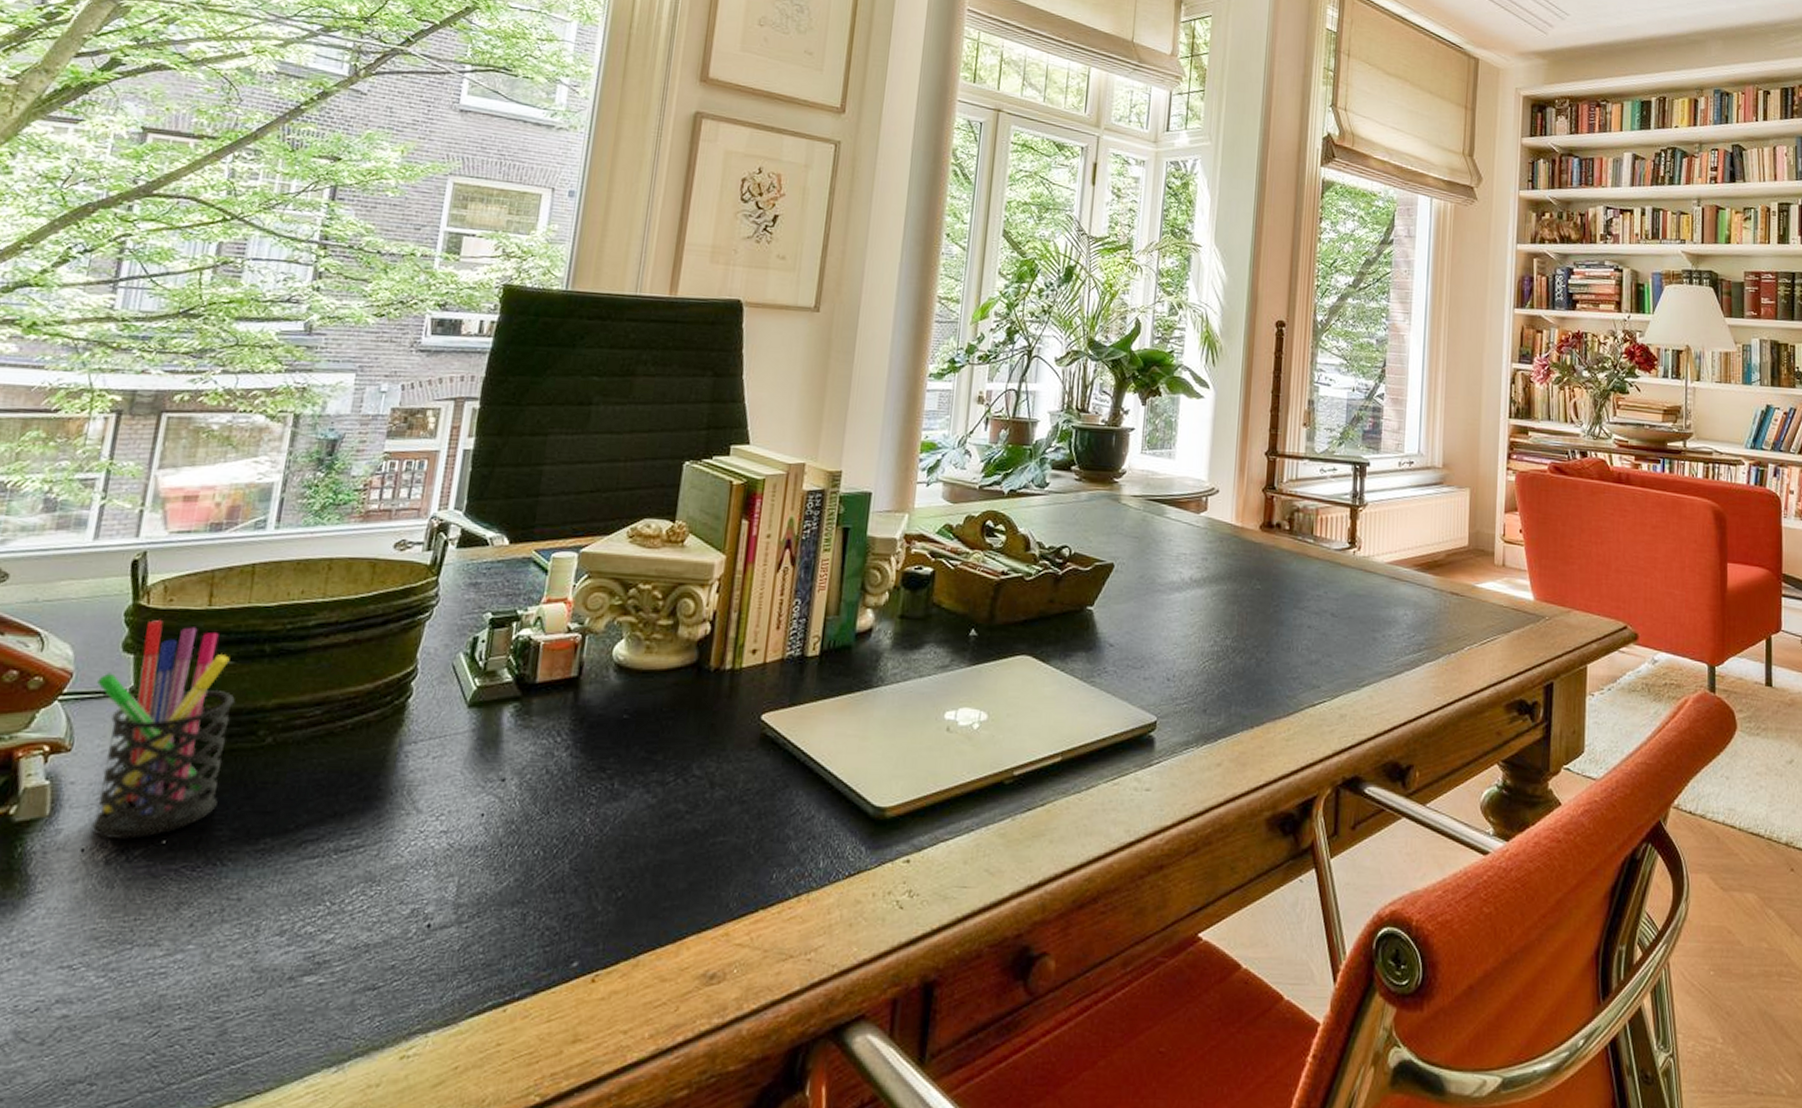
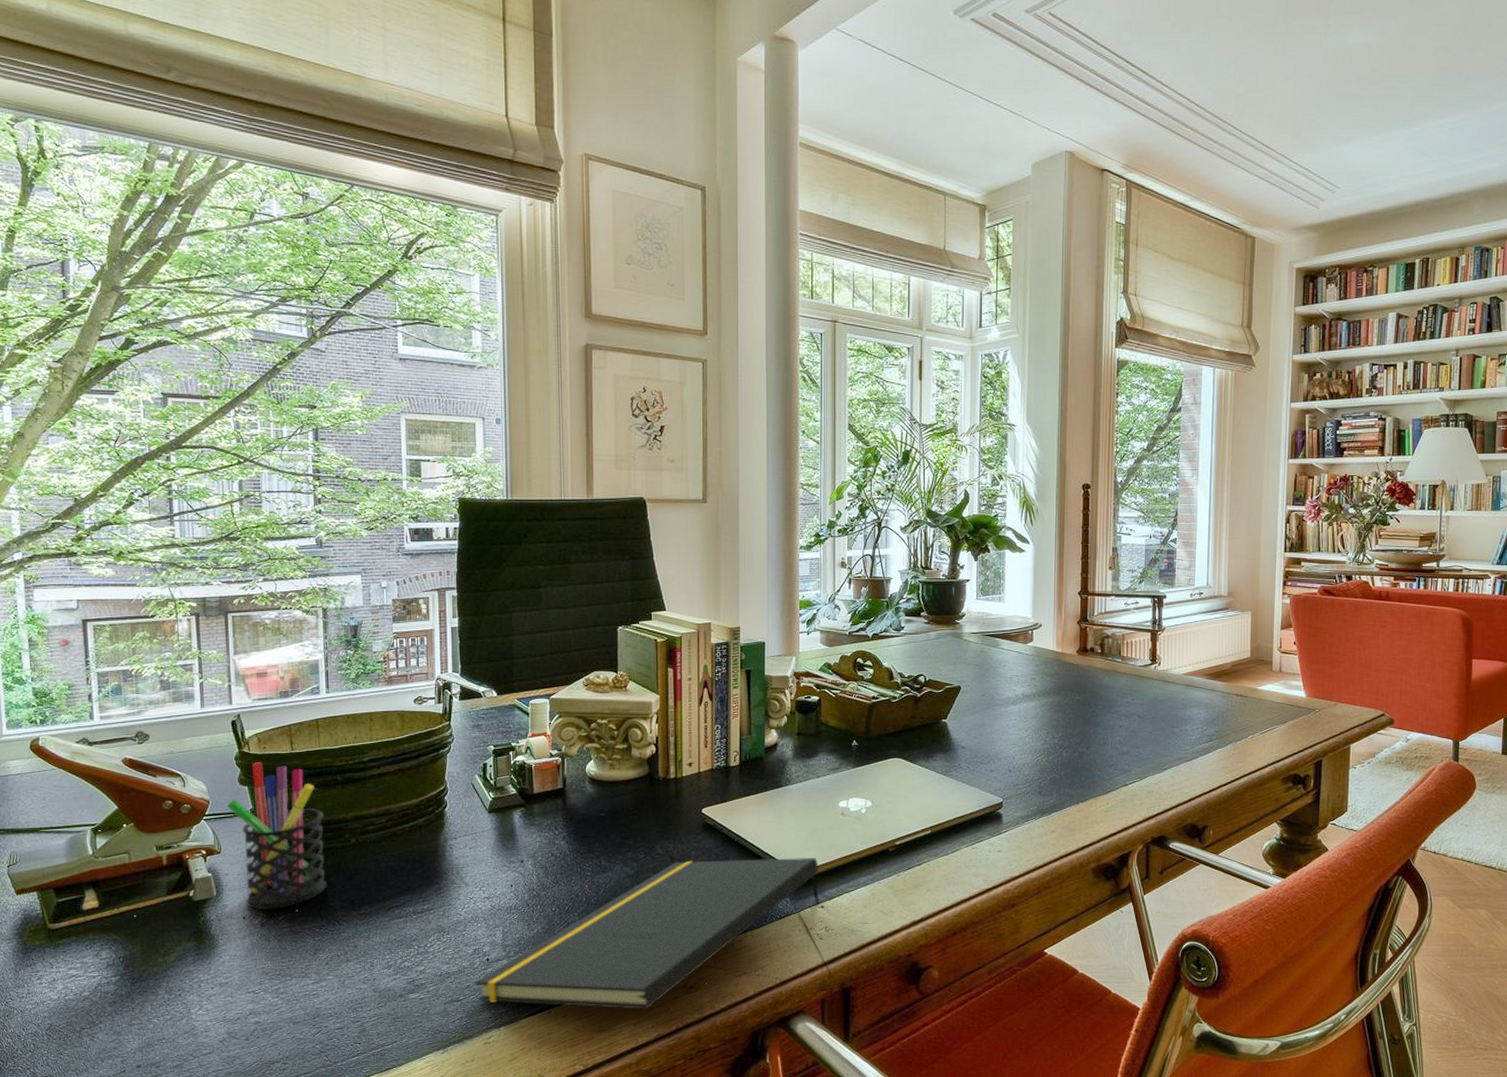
notepad: none [403,787,909,1009] -> present [475,858,820,1010]

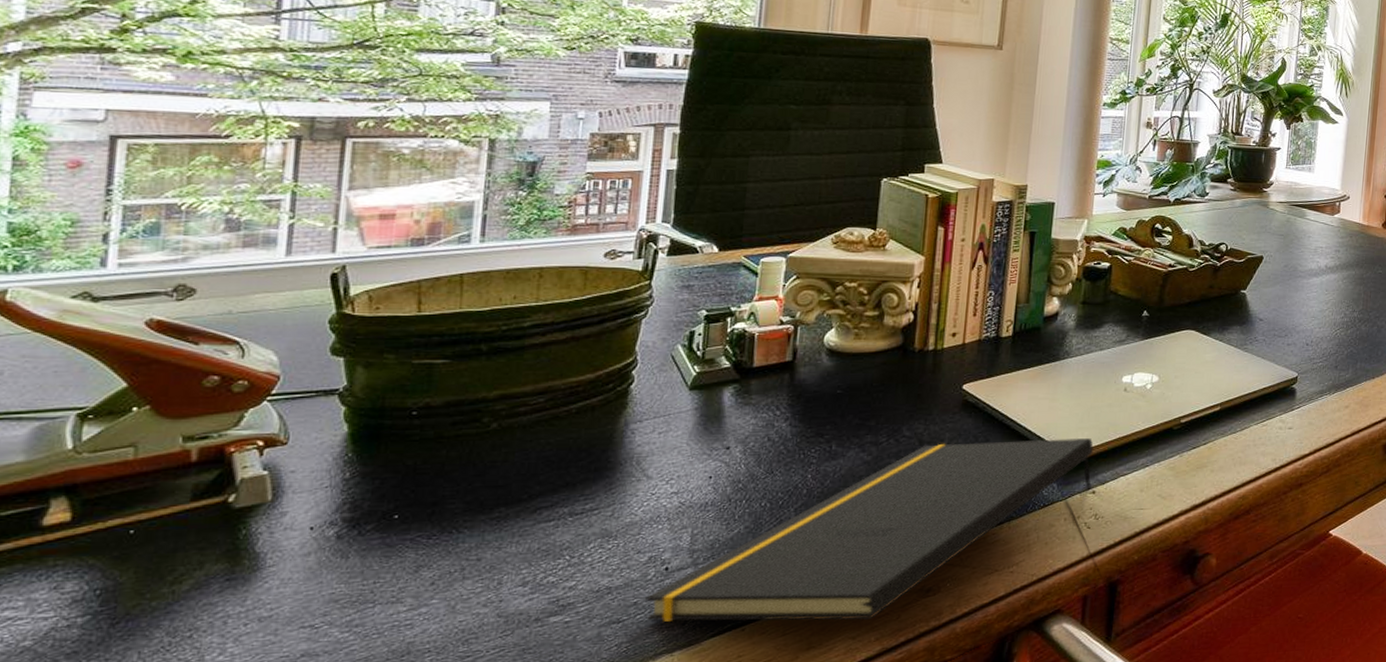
pen holder: present [227,762,327,911] -> none [307,326,455,518]

